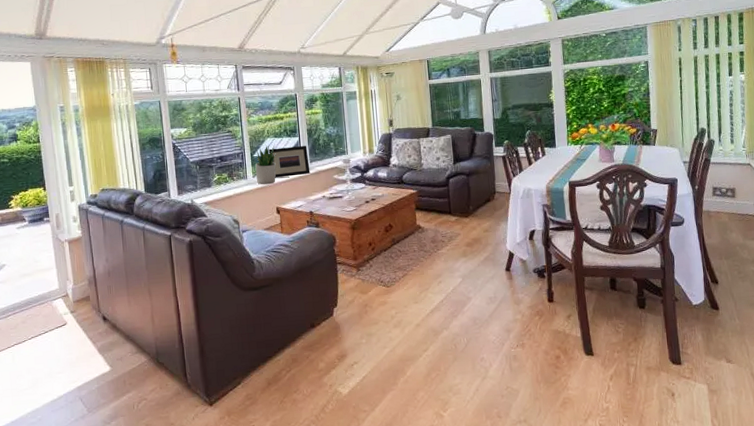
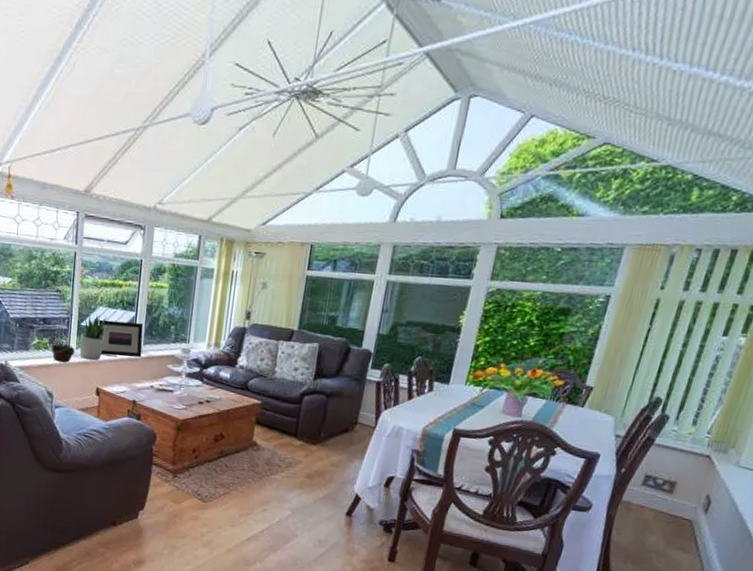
succulent planter: none [230,174,253,192] -> present [50,343,76,363]

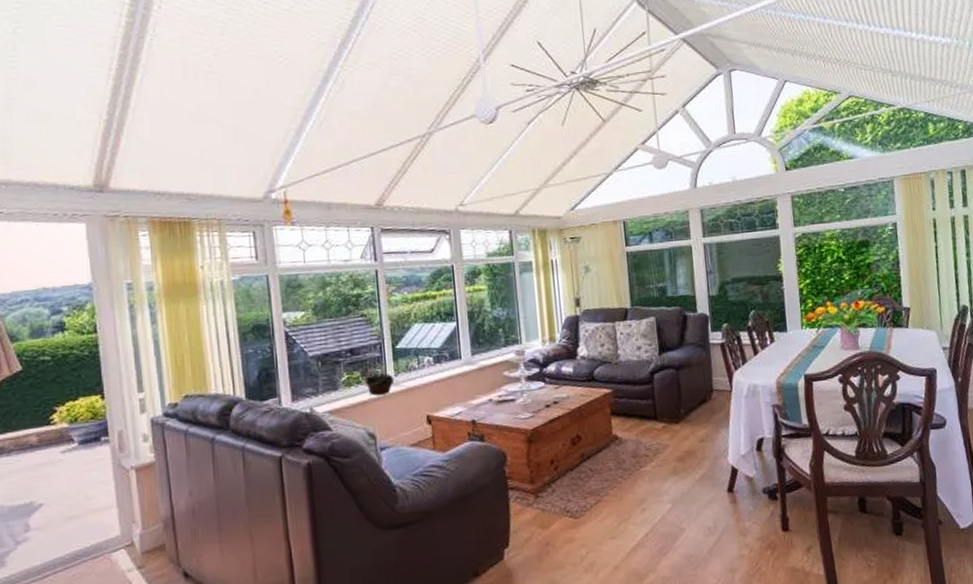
planter: present [79,315,107,361] -> none [398,333,427,386]
picture frame: present [98,319,144,358] -> none [416,333,472,378]

